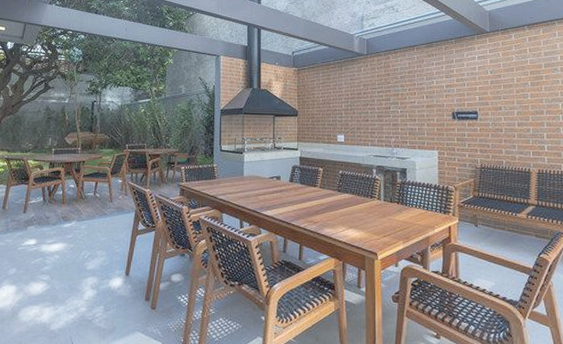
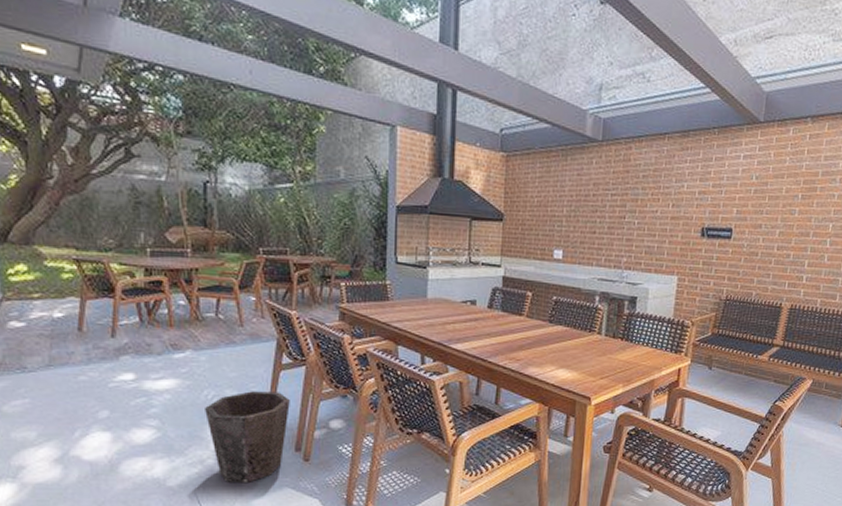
waste bin: none [82,252,143,327] -> present [205,391,290,482]

